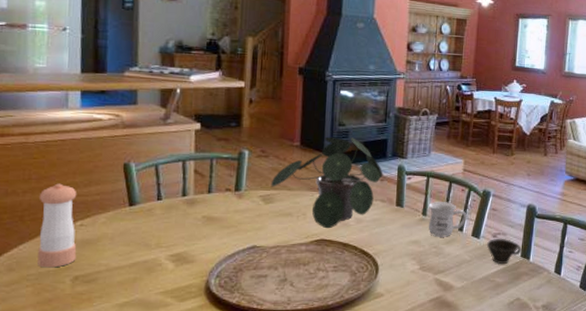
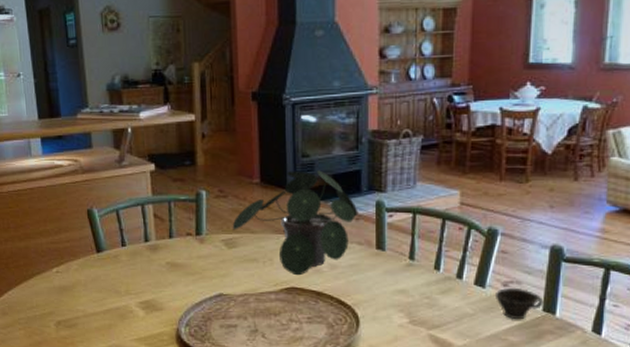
pepper shaker: present [37,183,77,268] -> none [18,231,57,313]
mug: present [429,202,467,237] -> none [417,243,467,286]

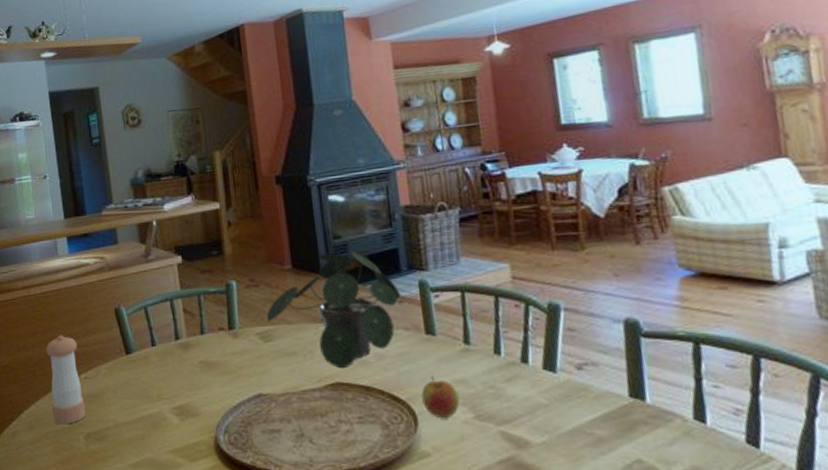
pepper shaker: none [18,231,57,313] -> present [45,335,86,425]
apple: none [365,285,398,322] -> present [421,375,460,419]
cup: present [494,287,544,320] -> none [568,370,629,410]

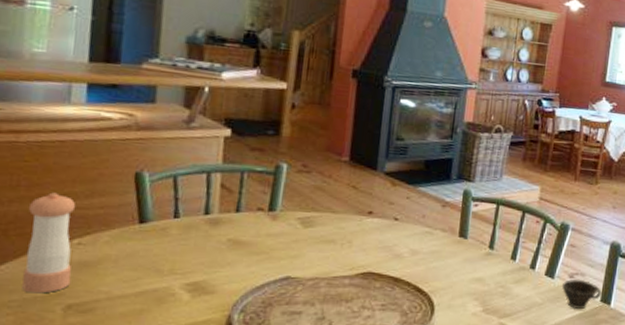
potted plant: present [266,251,401,369] -> none [311,152,446,260]
apple: present [421,375,460,419] -> none [442,273,474,311]
cup: none [568,370,629,410] -> present [561,279,602,310]

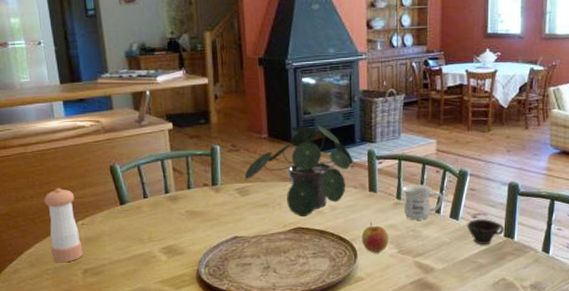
potted plant: none [311,152,446,260] -> present [244,125,353,217]
apple: none [442,273,474,311] -> present [361,222,389,254]
mug: none [495,233,541,276] -> present [403,184,443,220]

